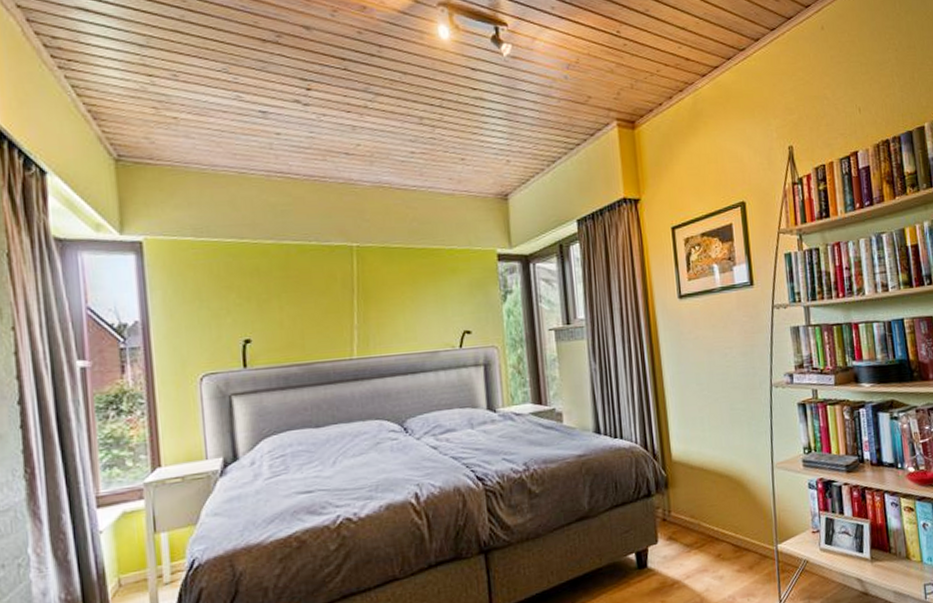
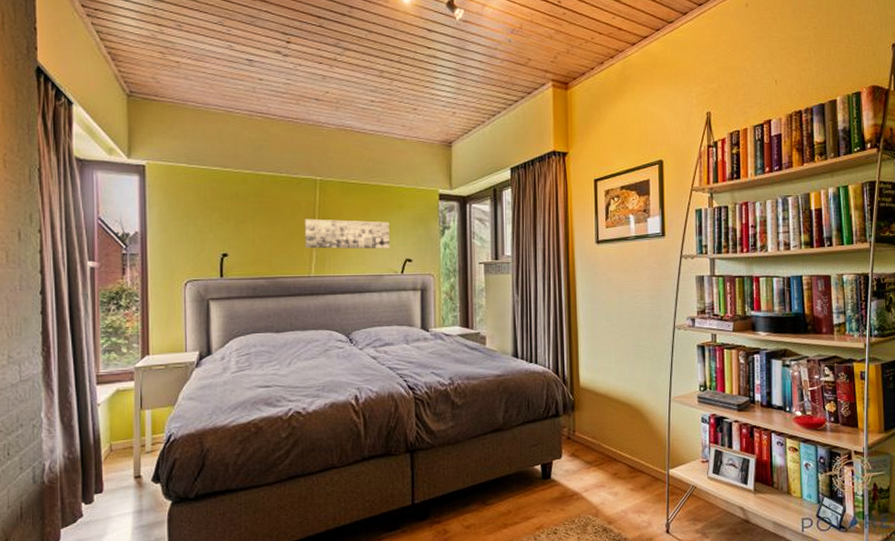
wall art: none [340,289,444,327] -> present [304,218,390,249]

